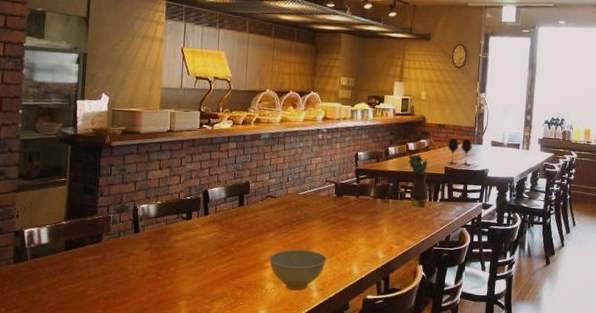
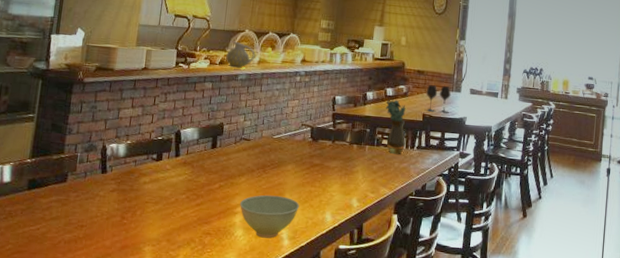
pitcher: none [248,101,277,129] -> present [226,41,256,69]

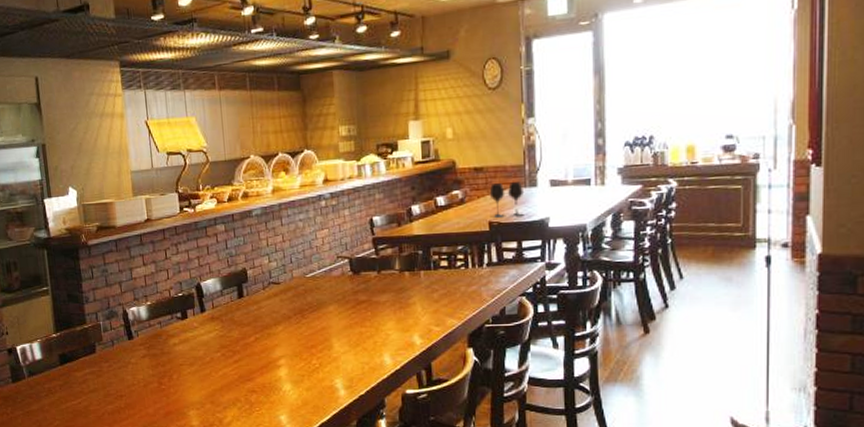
pitcher: present [226,41,256,69] -> none [234,171,268,204]
bowl: present [239,195,300,238] -> none [281,342,351,390]
vase: present [385,96,406,154] -> none [438,207,472,276]

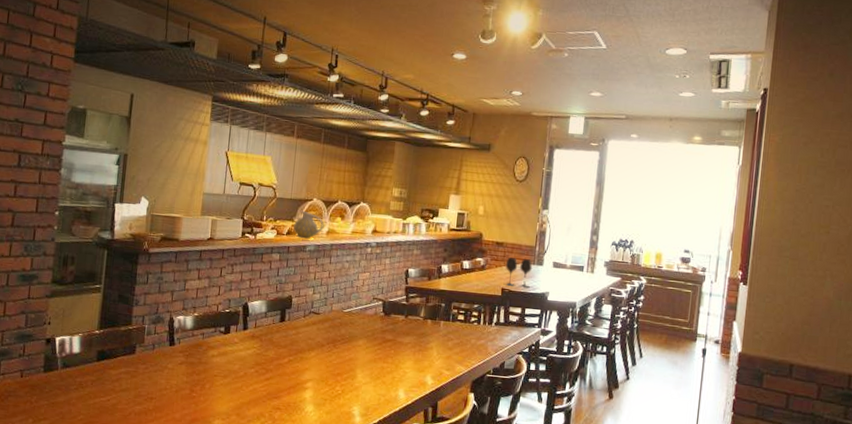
pitcher: none [234,171,268,204] -> present [293,210,324,240]

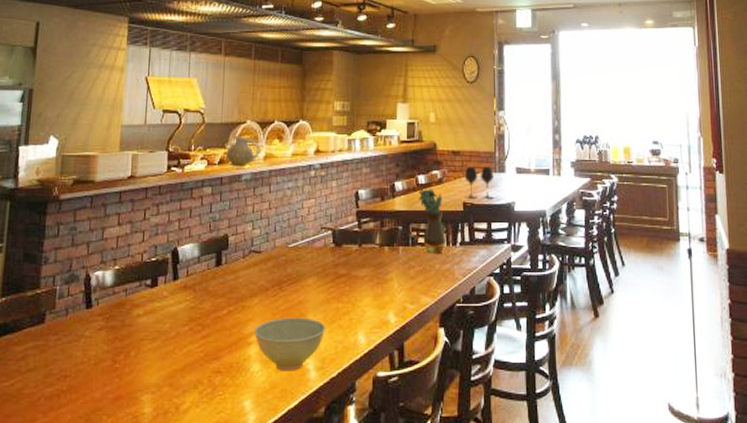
bowl: none [309,370,372,415] -> present [253,317,326,371]
vase: none [461,269,483,331] -> present [418,185,446,253]

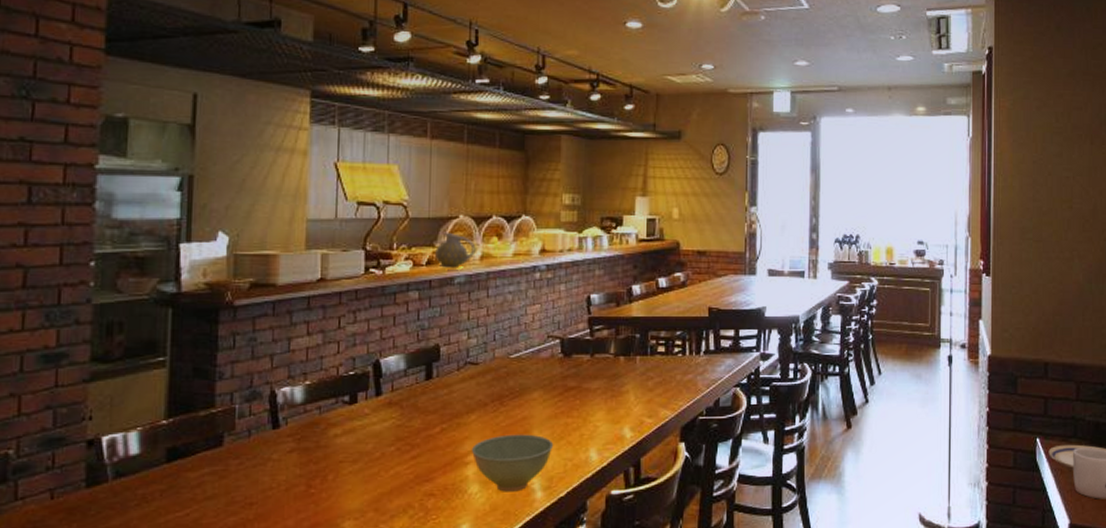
vase: present [418,185,446,253] -> none [658,289,689,363]
wine glass: present [464,167,494,200] -> none [710,269,743,305]

